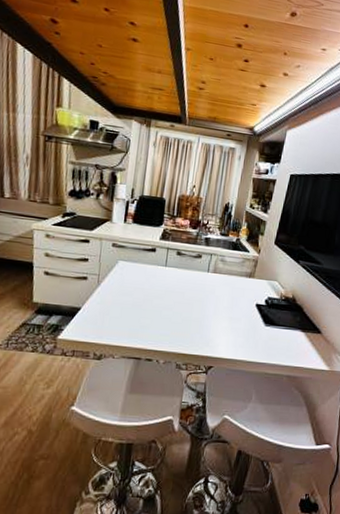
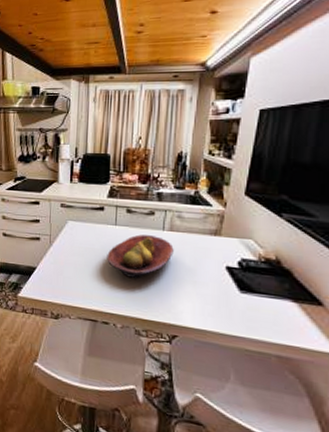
fruit bowl: none [155,275,216,317] -> present [107,234,174,279]

